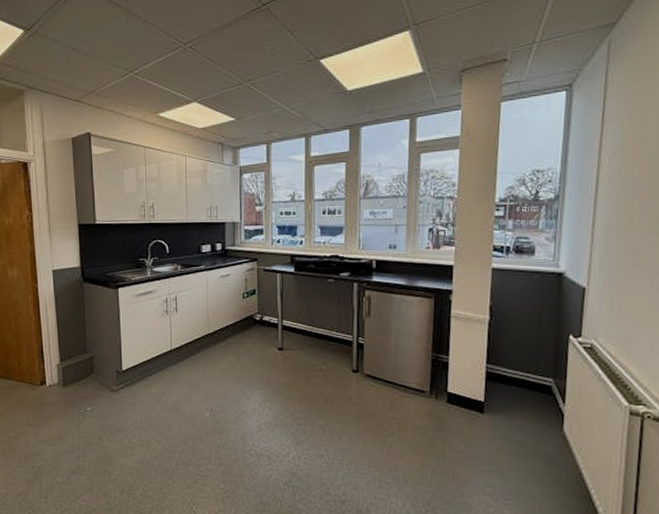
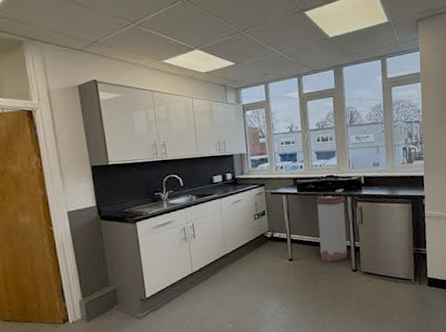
trash can: none [315,276,350,358] -> present [316,194,348,262]

